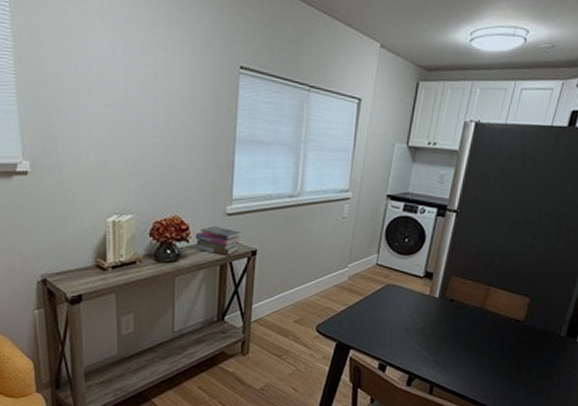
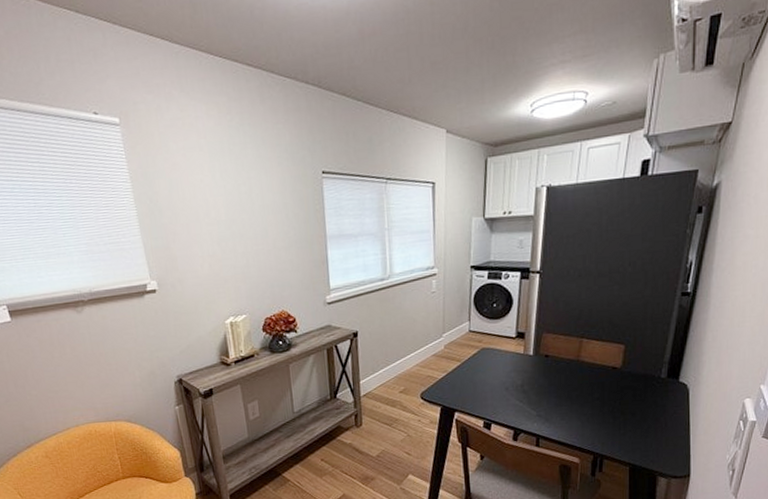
books: present [195,226,242,255] -> none [301,315,343,340]

